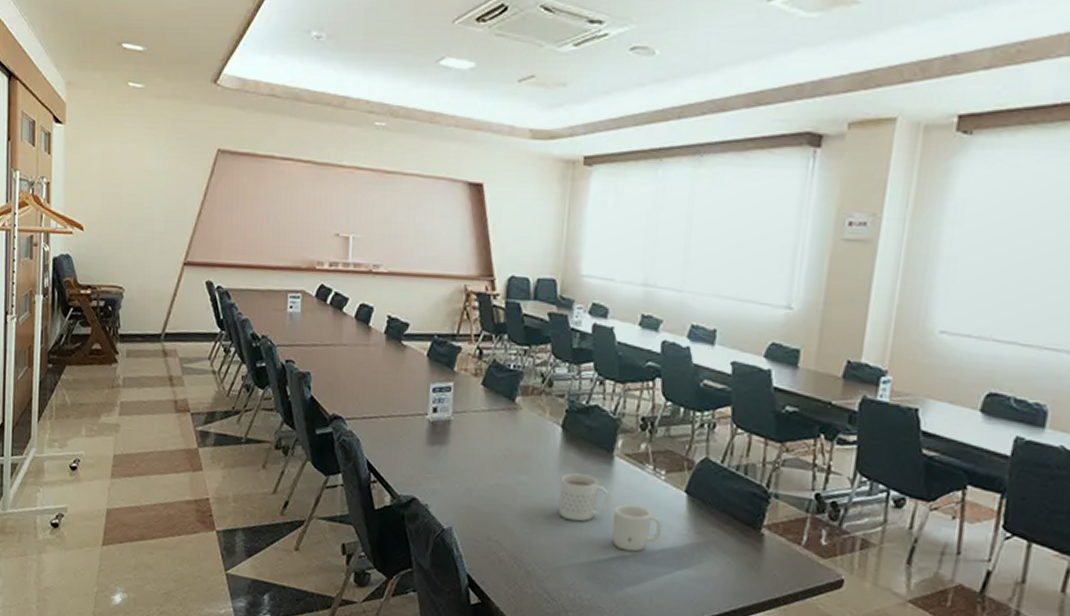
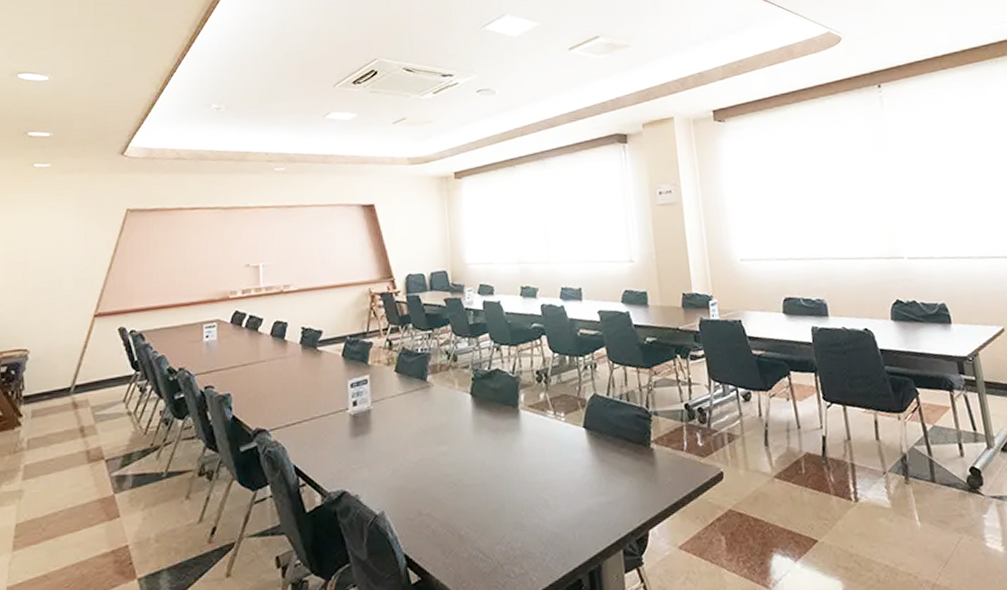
mug: present [558,473,610,522] -> none [476,431,523,478]
mug: present [612,504,663,552] -> none [528,449,572,494]

